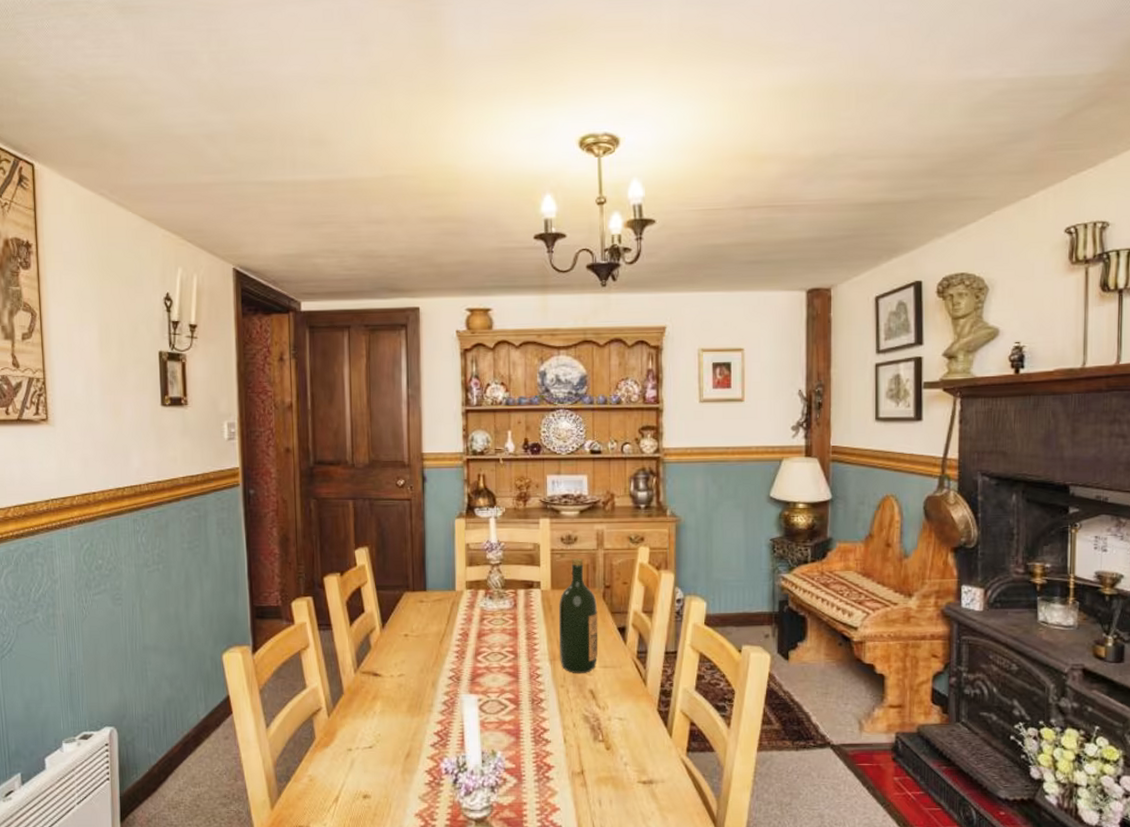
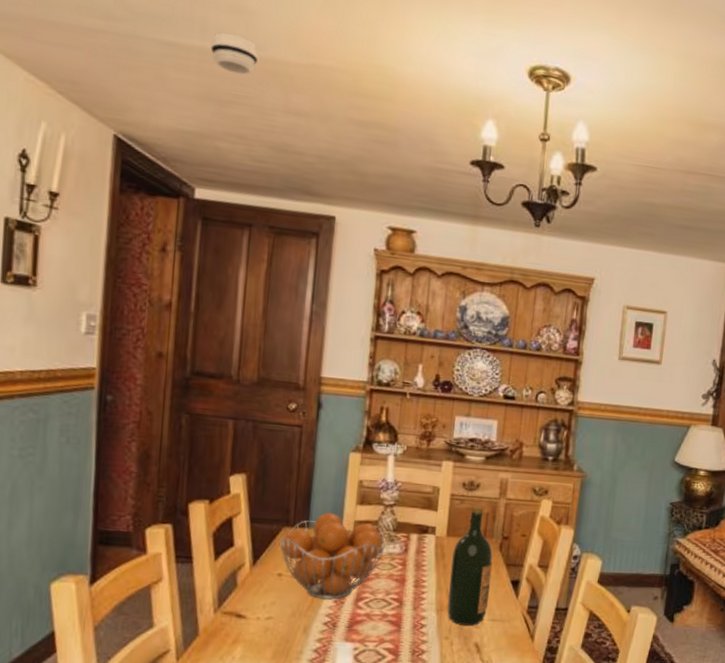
smoke detector: none [300,163,341,197] -> present [210,32,259,75]
fruit basket: none [402,575,497,656] -> present [279,512,386,600]

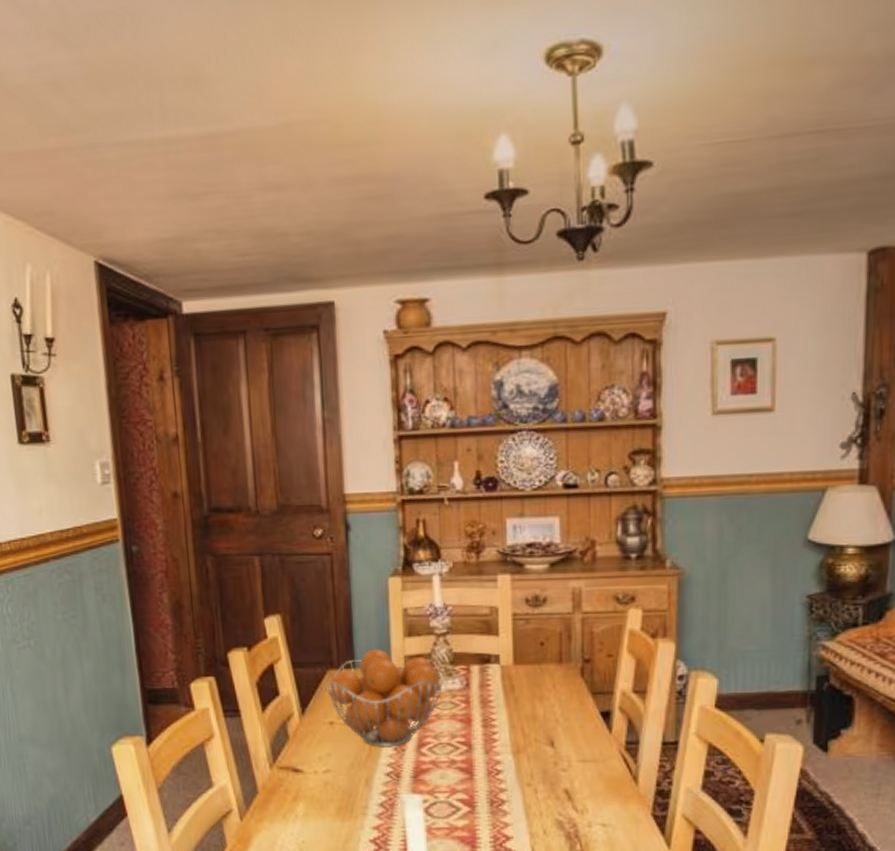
smoke detector: present [210,32,259,75] -> none [173,111,225,159]
wine bottle: present [447,505,493,626] -> none [523,624,575,769]

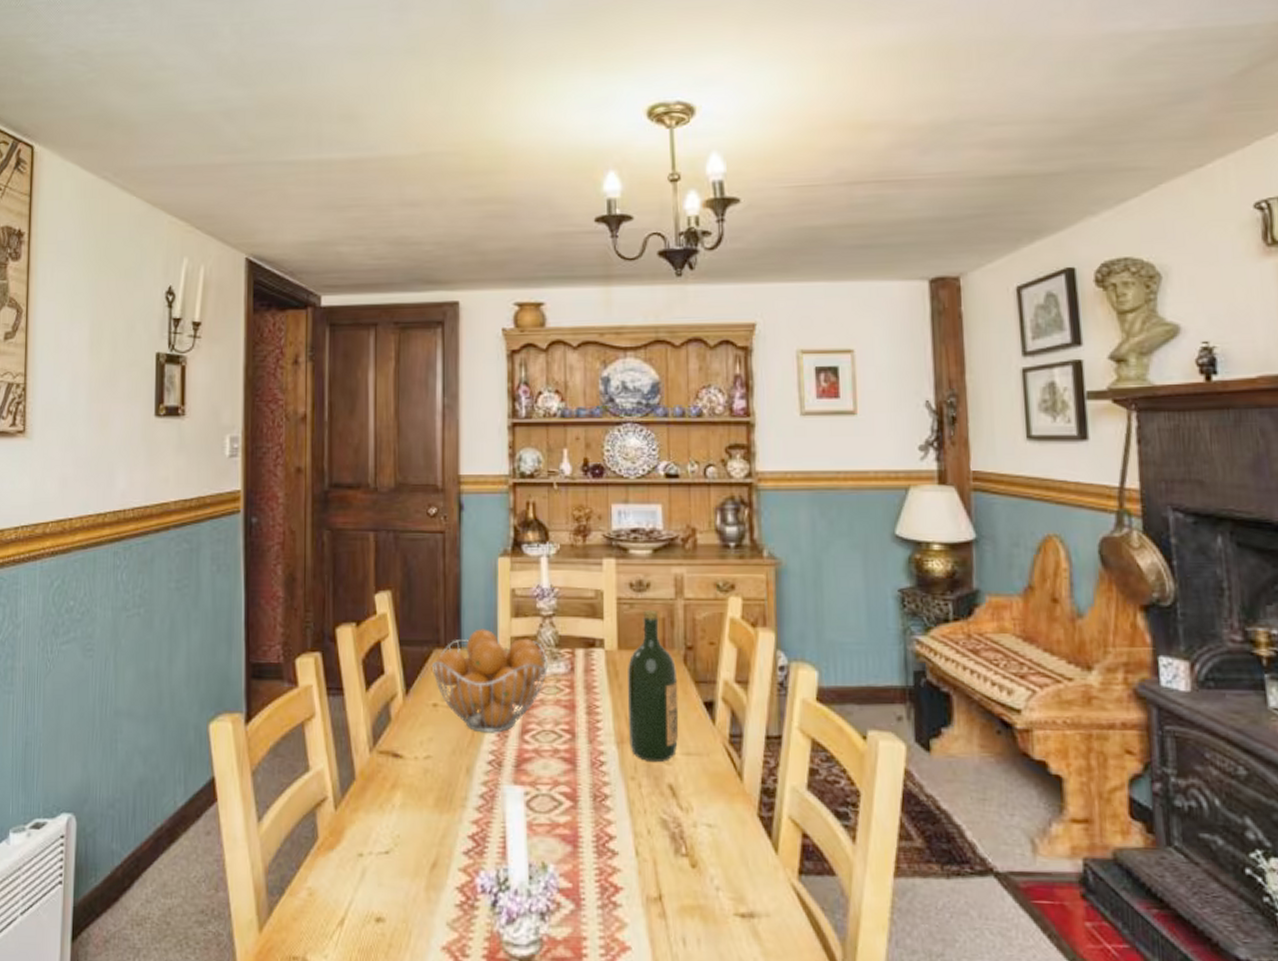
wine bottle: none [523,624,575,769] -> present [627,609,679,762]

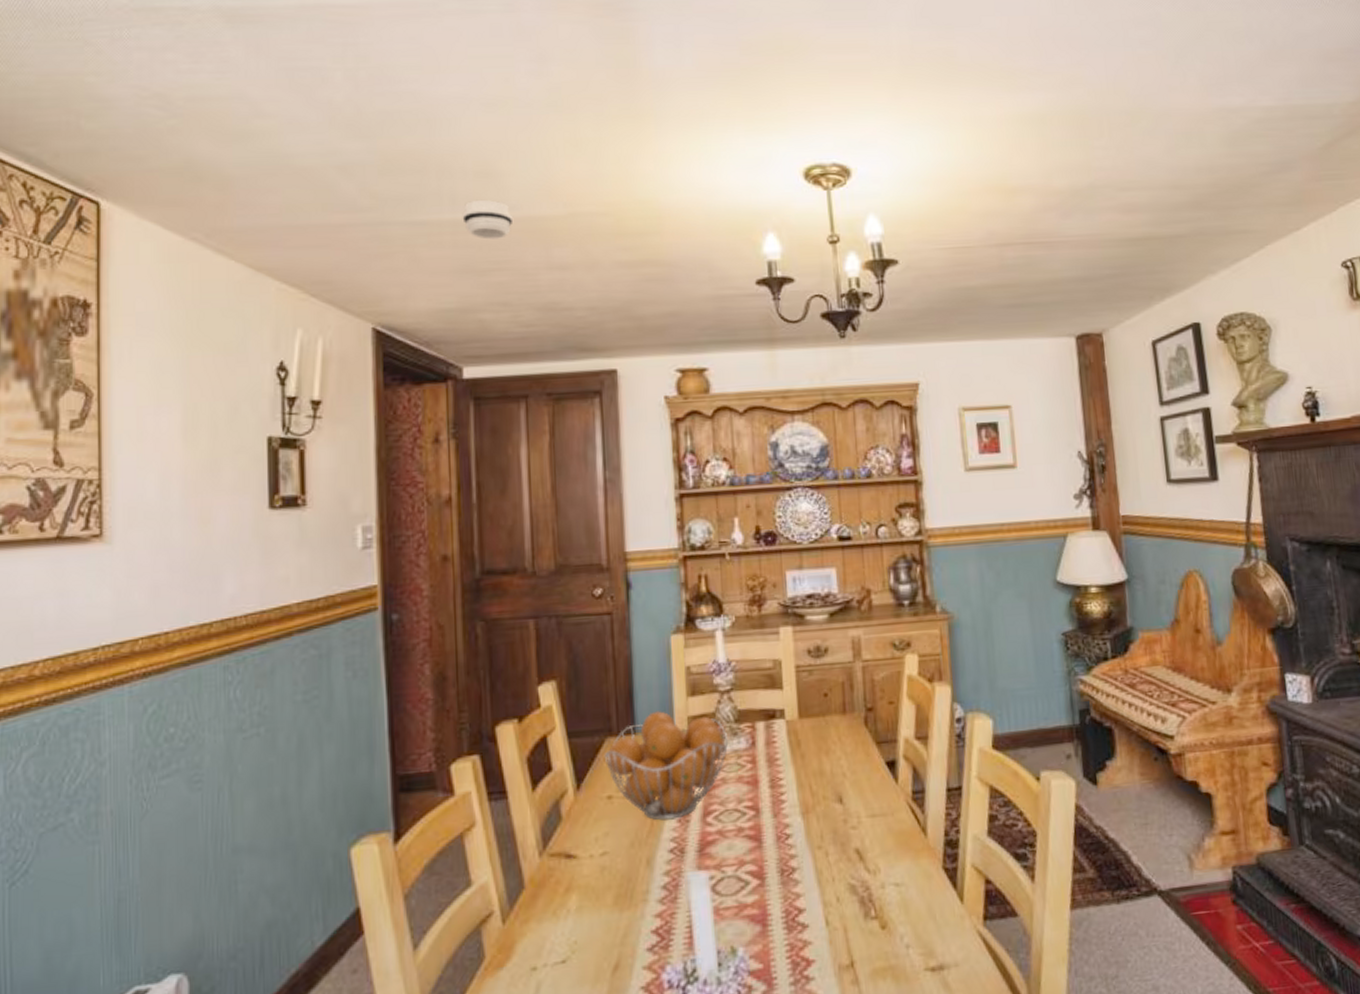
smoke detector: none [326,140,371,178] -> present [462,199,514,240]
wine bottle: present [627,609,679,762] -> none [809,674,863,828]

